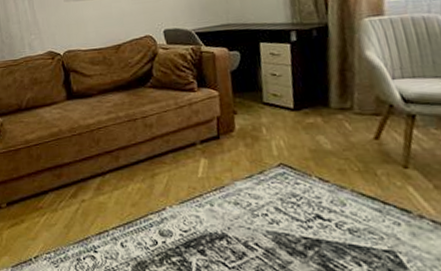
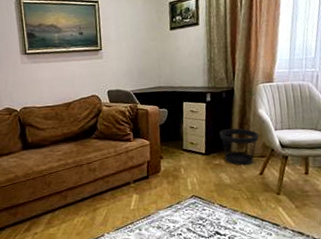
wastebasket: none [311,76,370,126] -> present [219,128,259,166]

